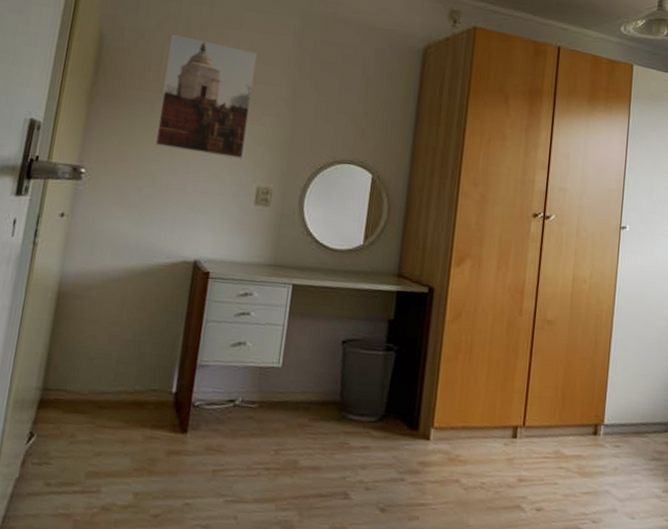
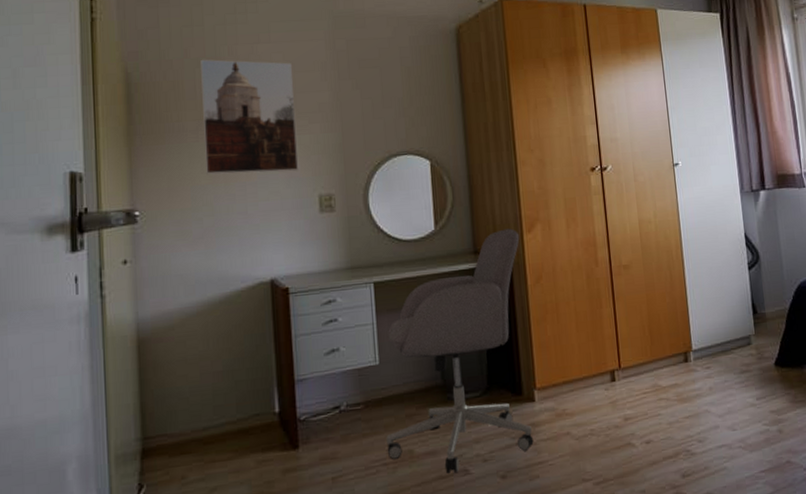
chair: none [271,258,447,495] -> present [386,228,534,475]

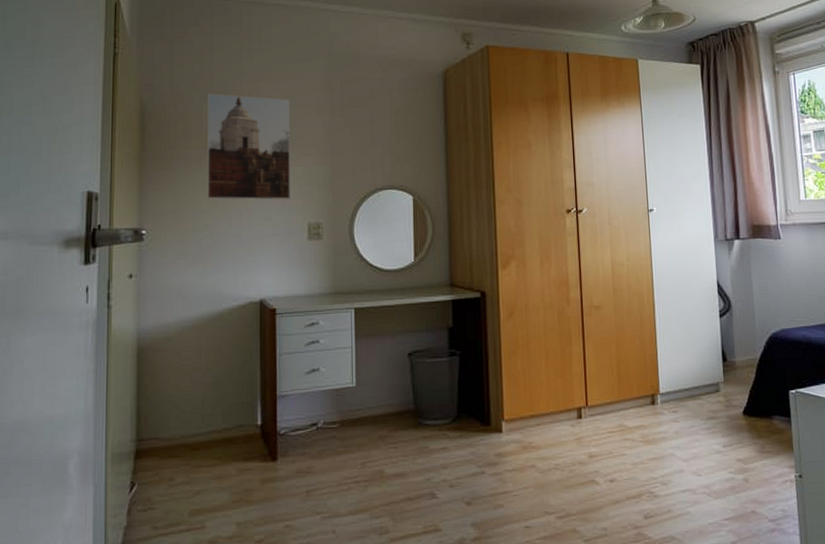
chair: present [386,228,534,475] -> none [359,264,499,497]

